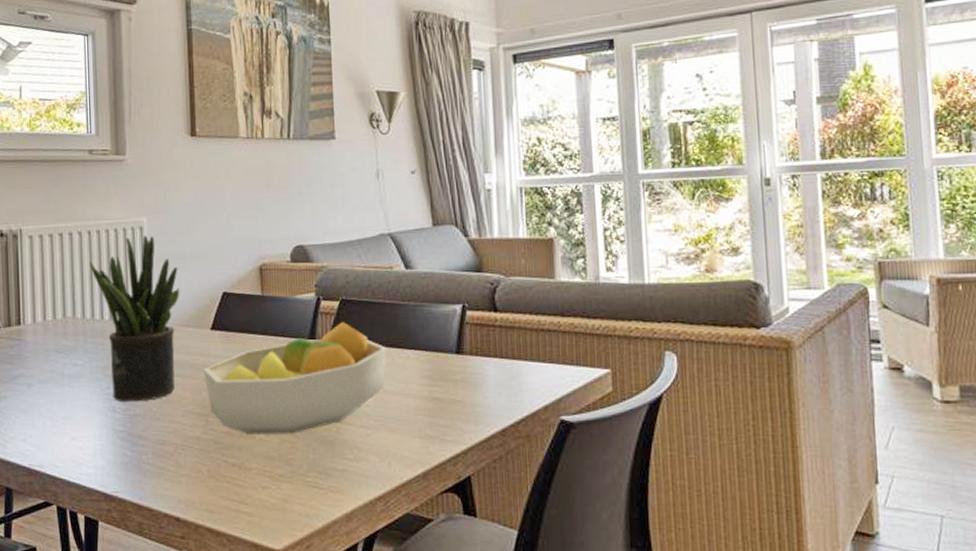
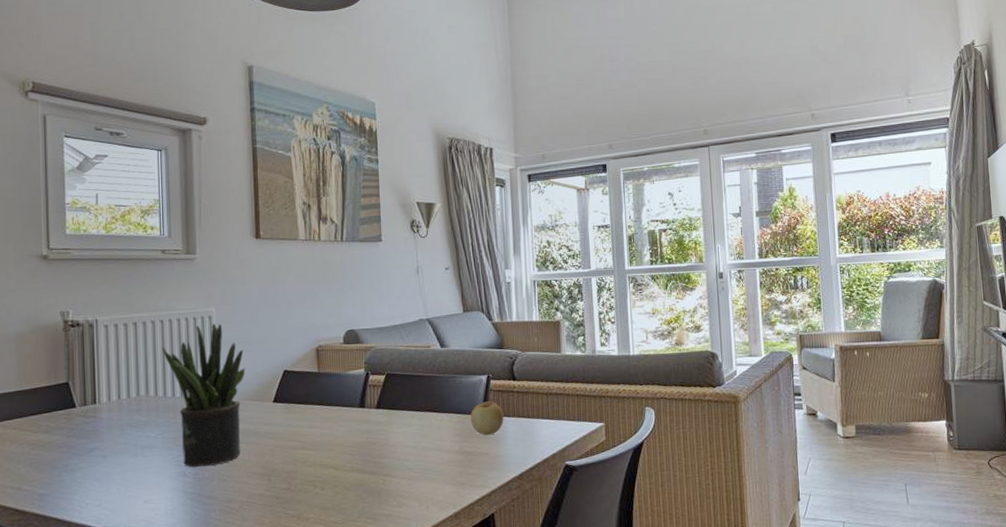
fruit bowl: present [204,322,387,435] -> none [266,392,425,490]
apple: none [441,334,483,380] -> present [470,399,504,436]

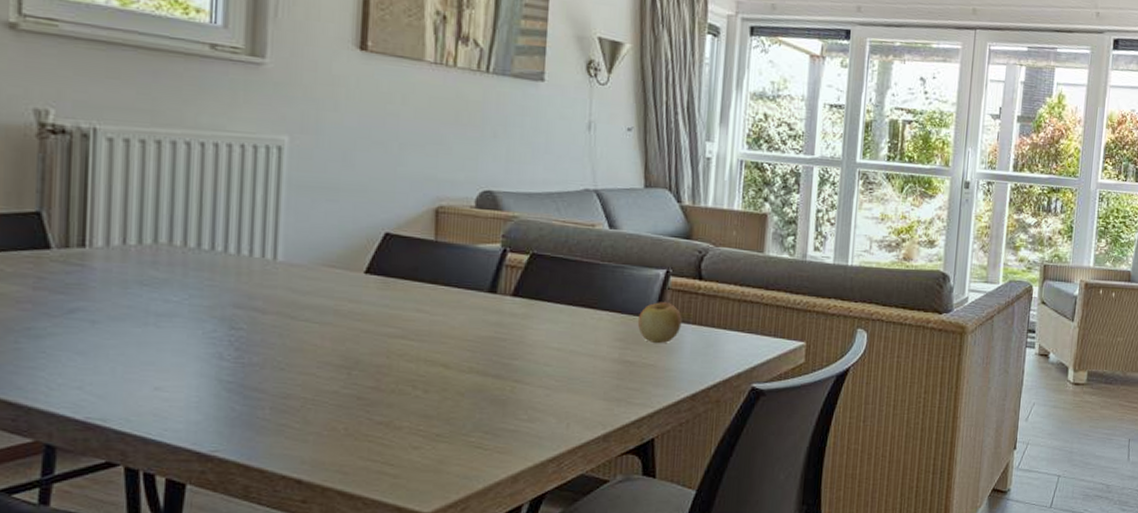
potted plant: present [162,323,246,468] -> none [199,156,328,349]

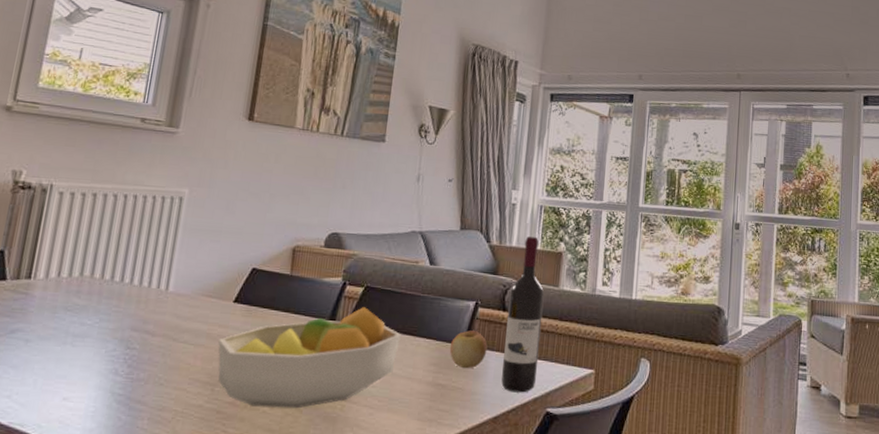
fruit bowl: none [350,277,578,392] -> present [218,307,401,409]
wine bottle: none [699,196,747,368] -> present [501,236,545,393]

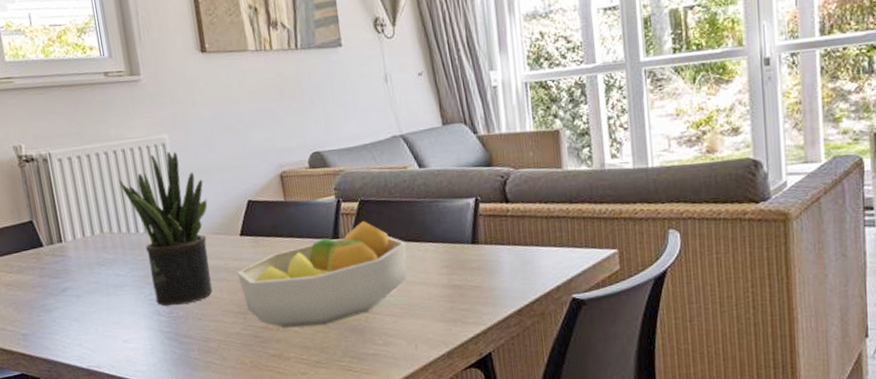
potted plant: none [117,205,211,367] -> present [118,151,213,307]
apple: present [449,328,488,369] -> none [457,225,498,267]
wine bottle: present [501,236,545,393] -> none [509,118,555,284]

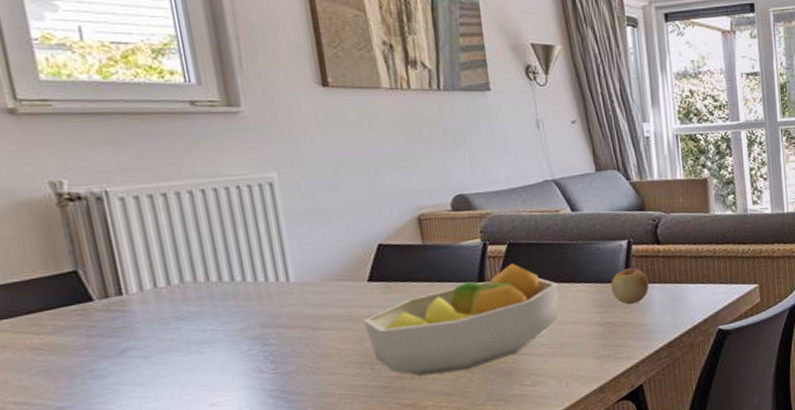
potted plant: present [118,151,213,307] -> none [207,191,332,362]
apple: none [457,225,498,267] -> present [610,265,649,305]

